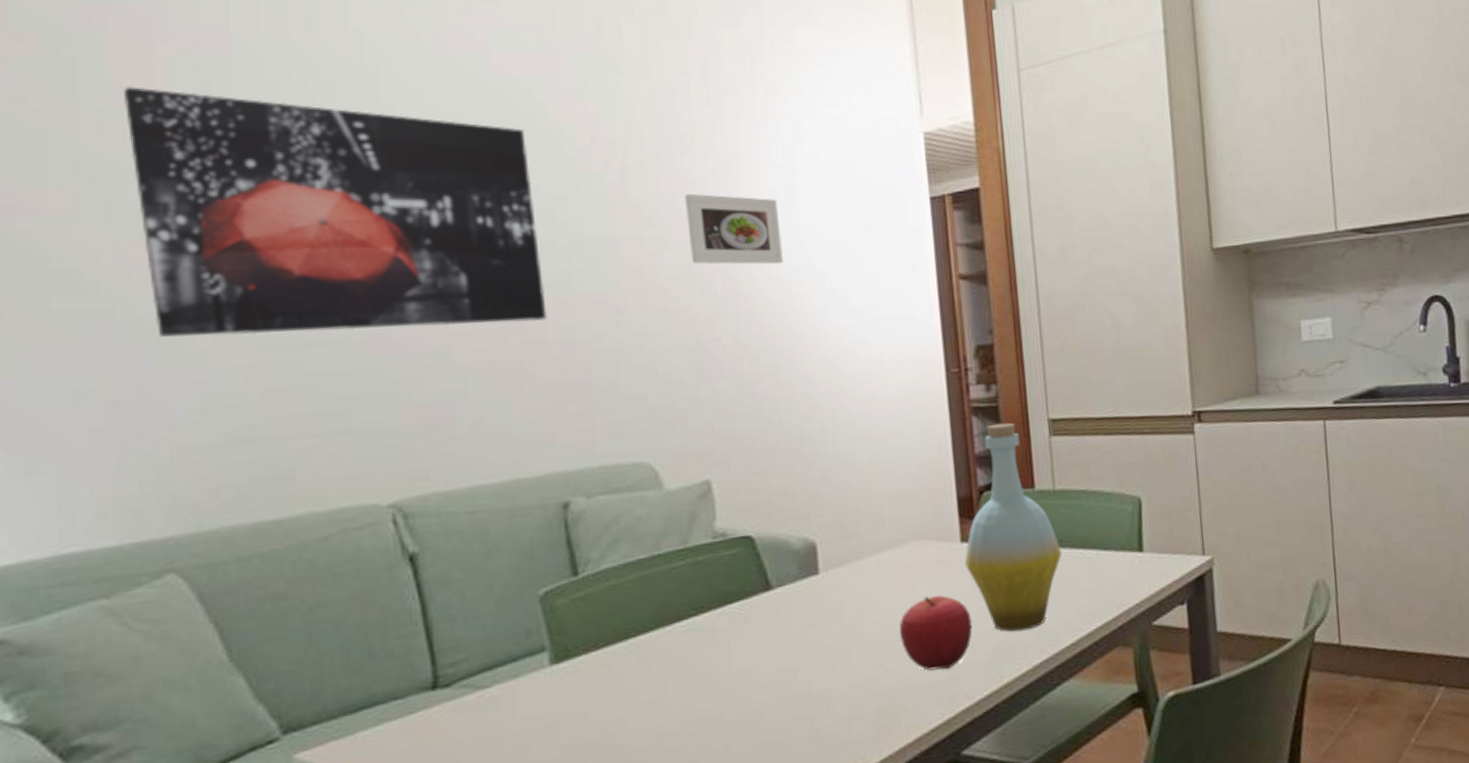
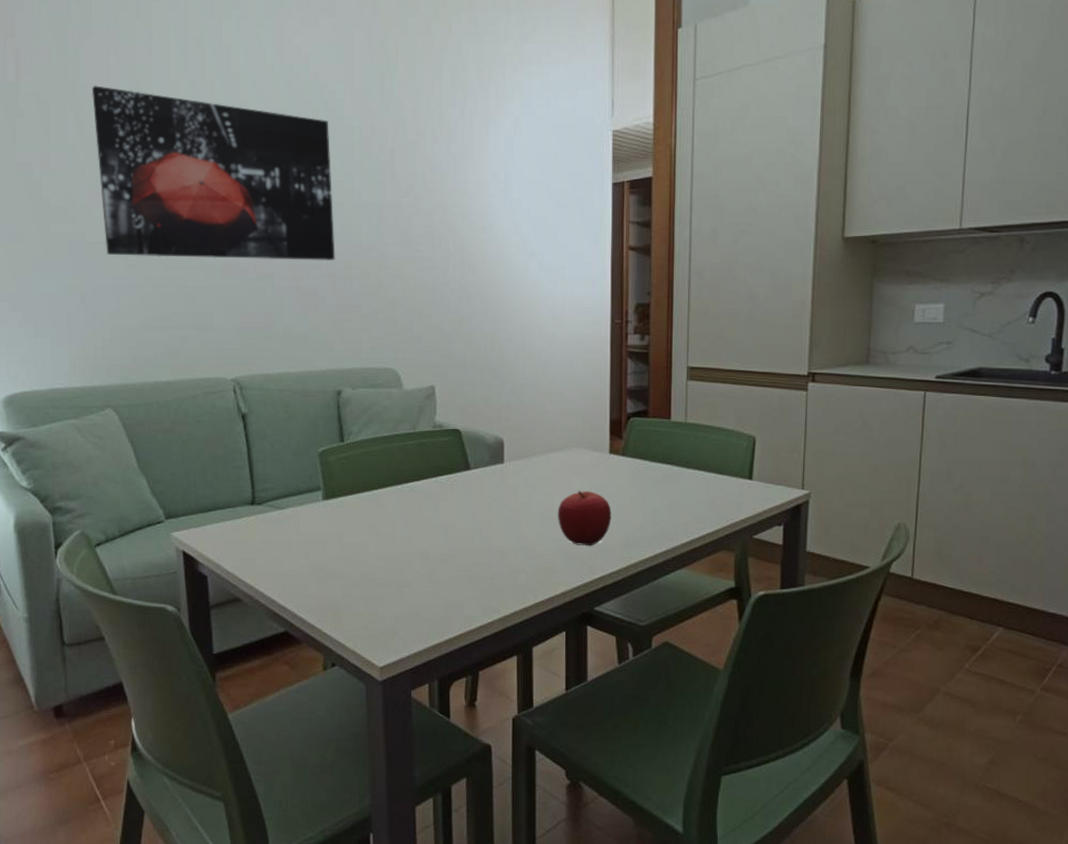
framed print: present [685,193,783,265] -> none [433,172,498,230]
bottle: present [965,422,1062,632] -> none [611,366,686,527]

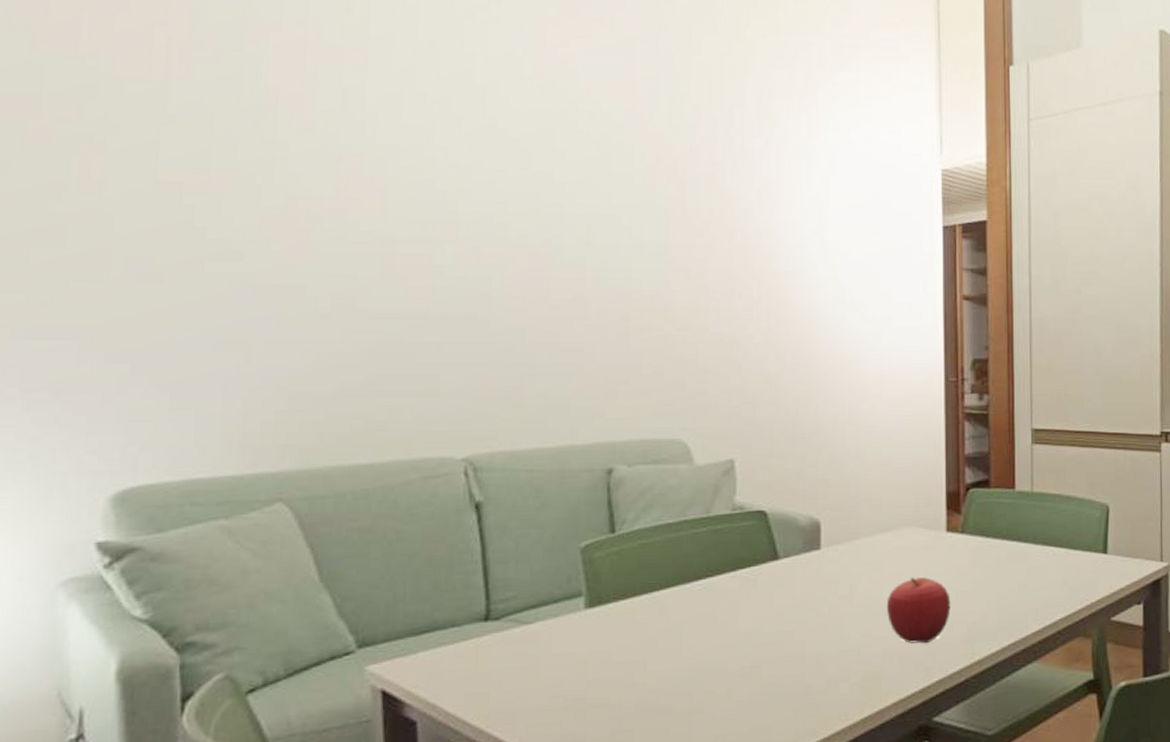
wall art: present [91,85,335,262] -> none [277,90,608,311]

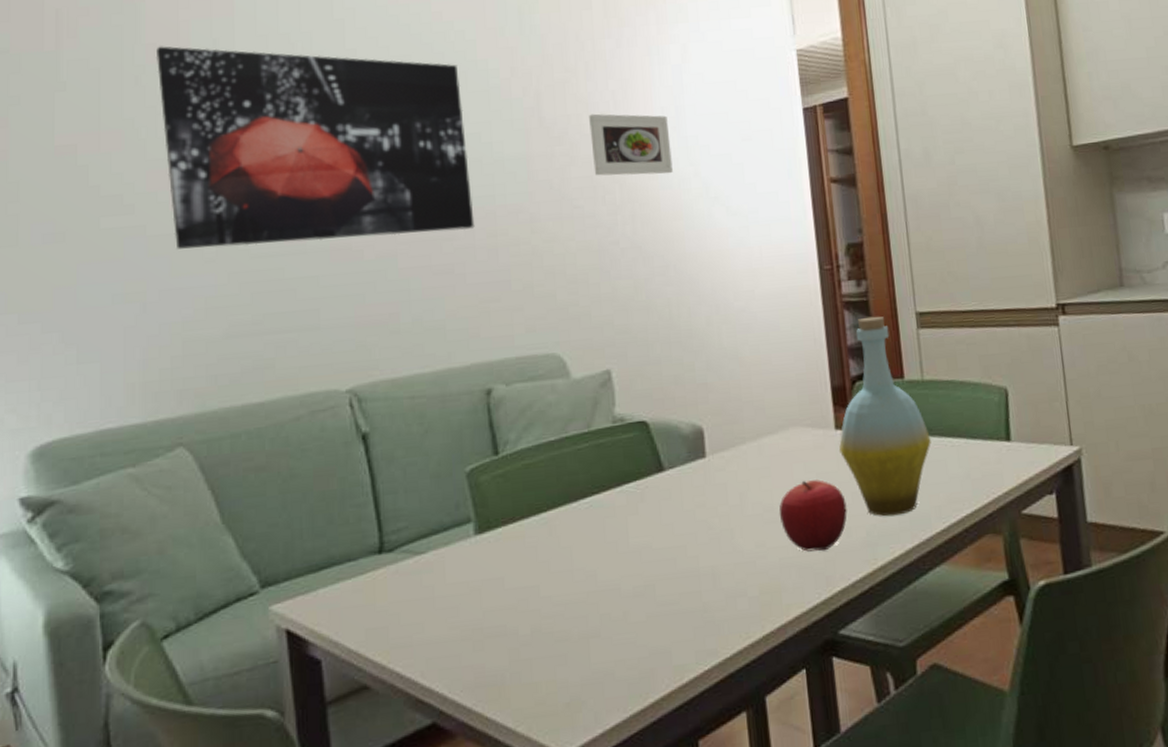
wall art: none [277,90,608,311] -> present [155,46,475,249]
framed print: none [732,209,812,276] -> present [589,113,673,176]
bottle: none [949,429,1035,616] -> present [839,316,931,517]

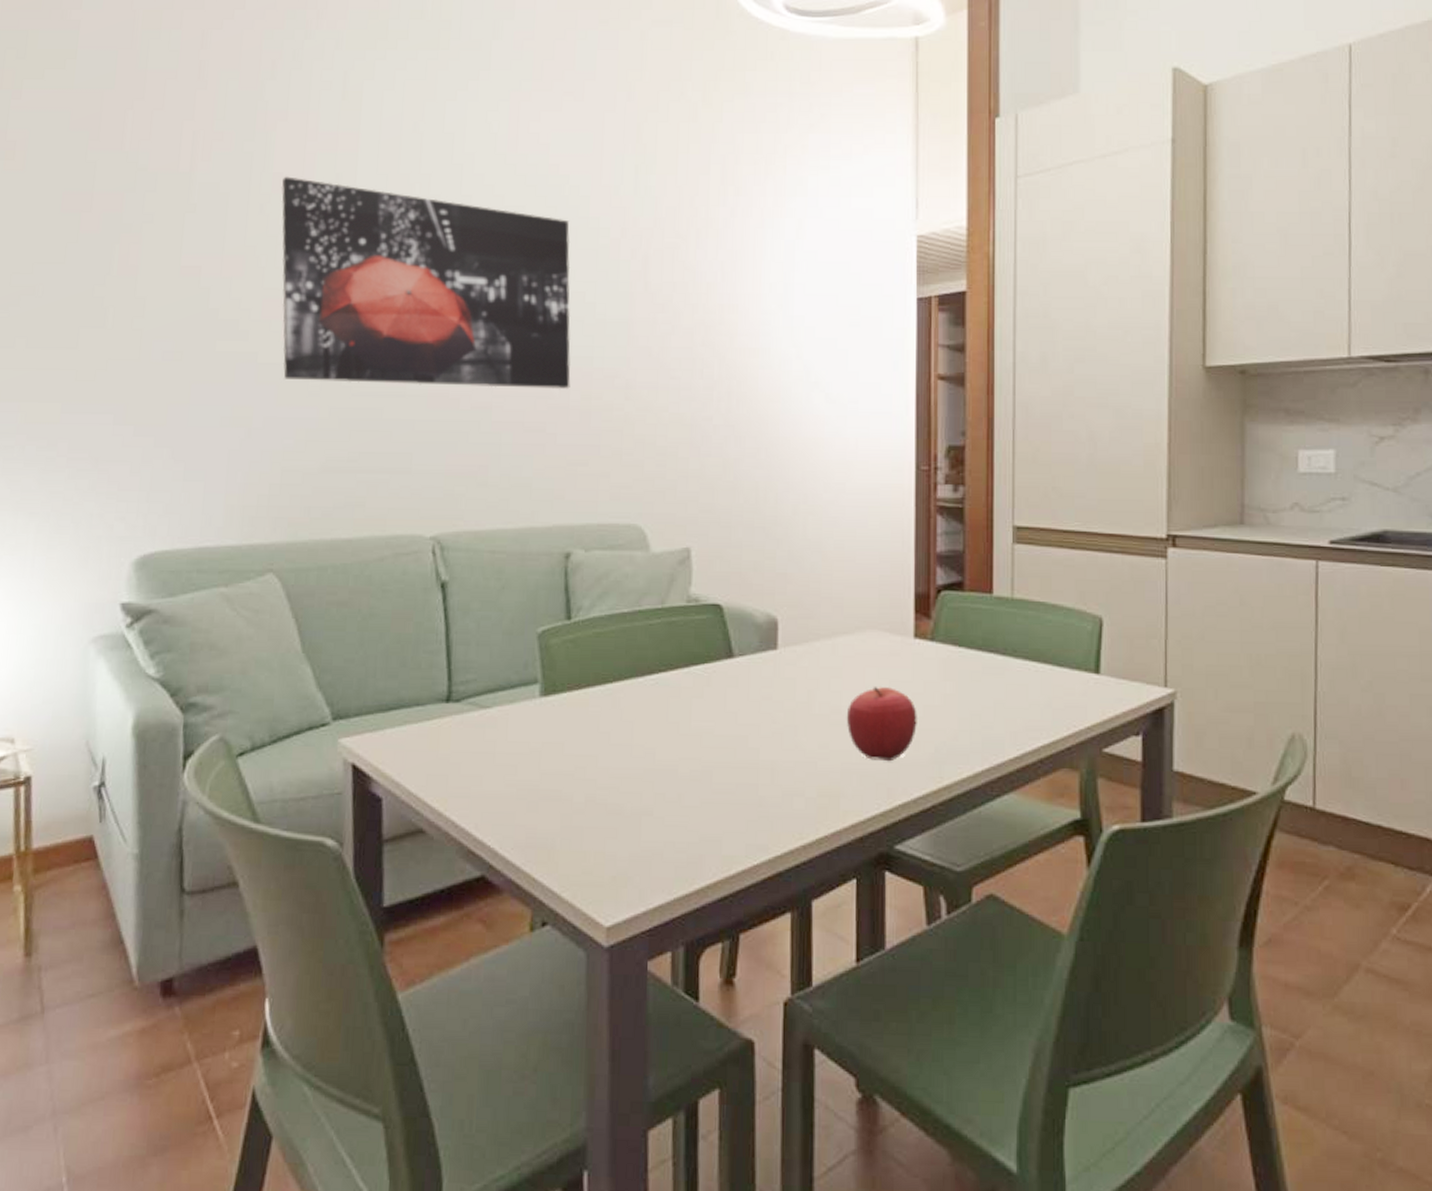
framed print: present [589,113,673,176] -> none [694,283,776,353]
bottle: present [839,316,931,517] -> none [916,525,1014,736]

